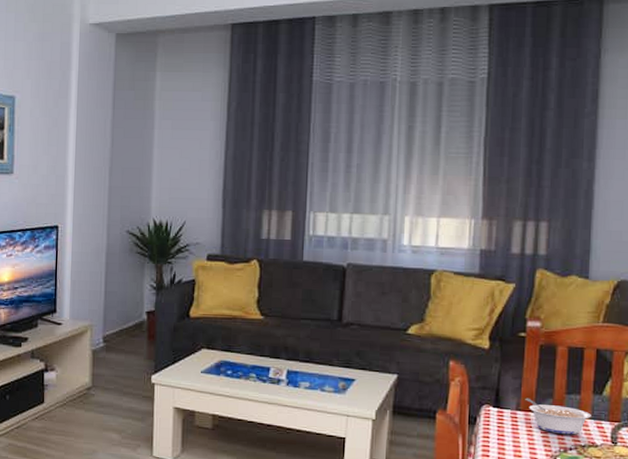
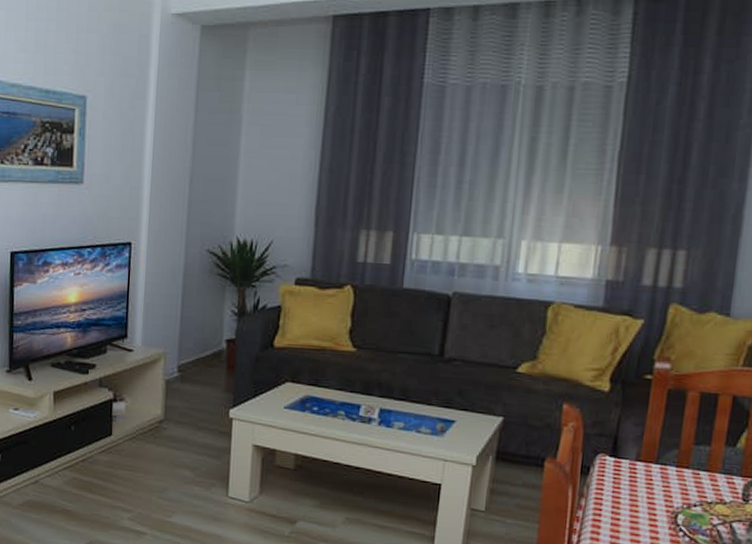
legume: present [525,398,591,435] -> none [647,447,722,490]

